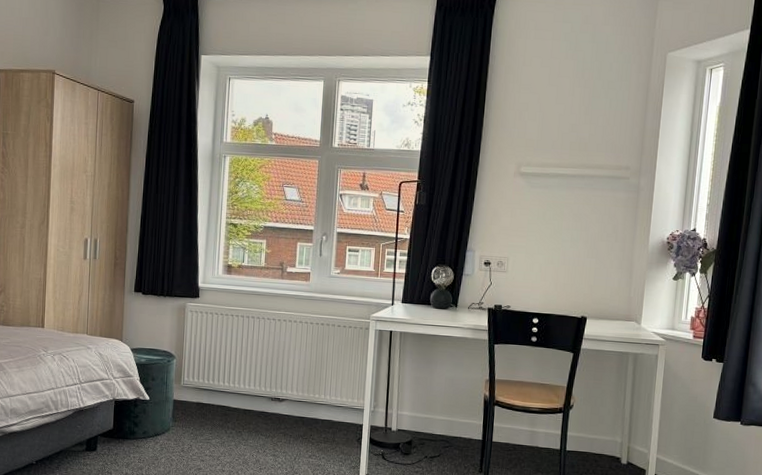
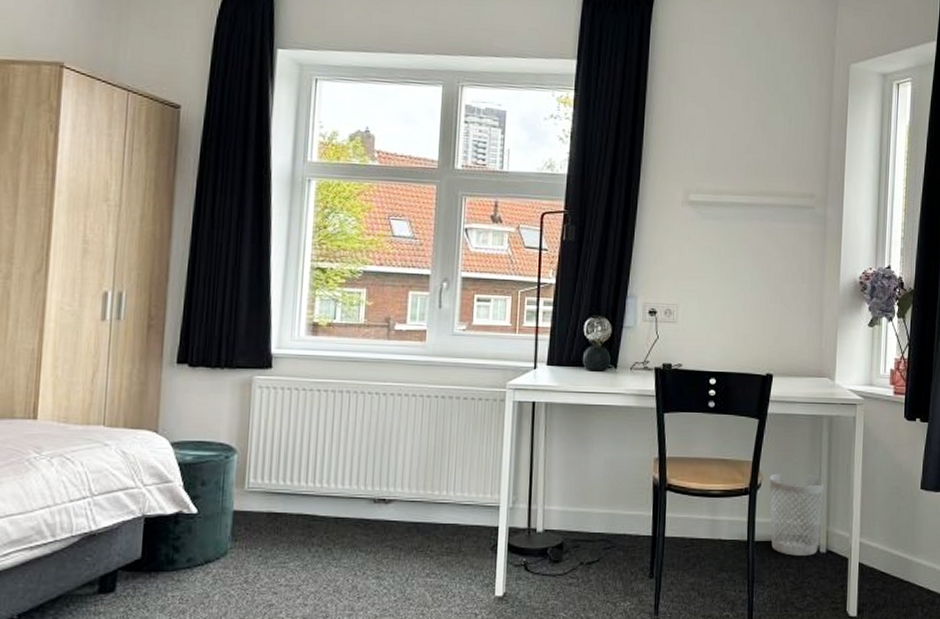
wastebasket: none [580,397,629,465] -> present [769,473,826,556]

